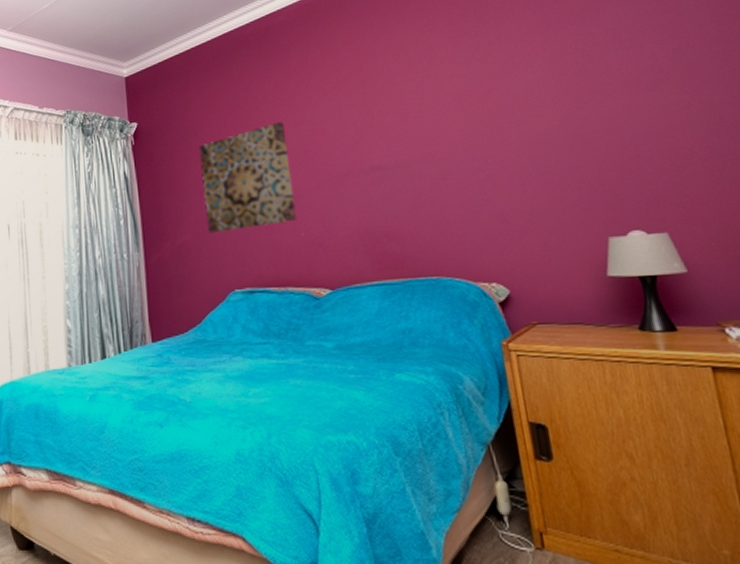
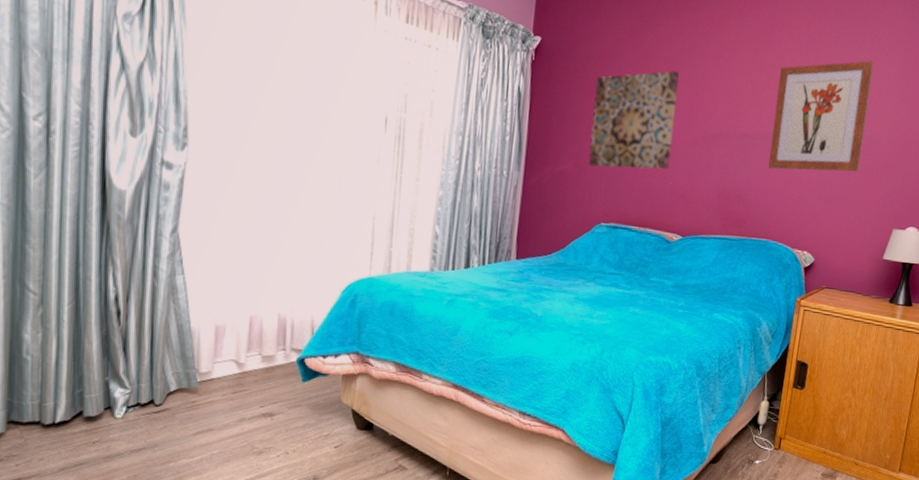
wall art: none [397,58,533,198] -> present [768,60,874,172]

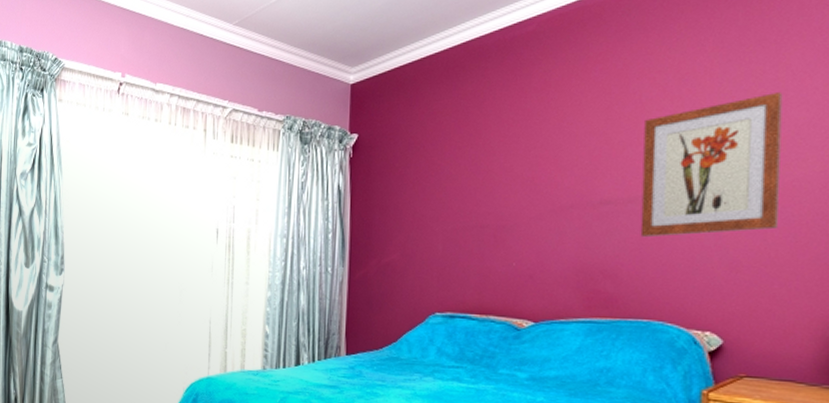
wall art: present [588,71,679,170] -> none [416,144,514,255]

